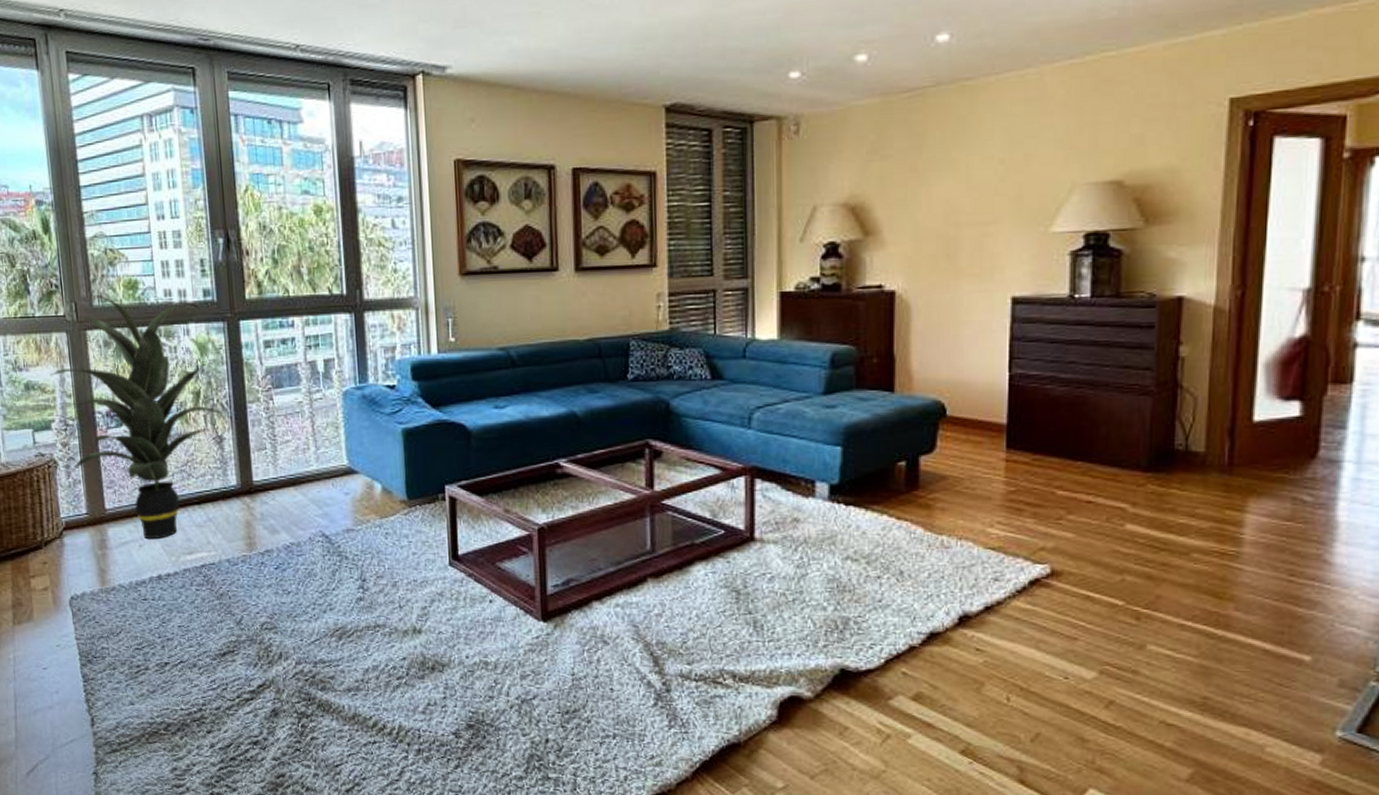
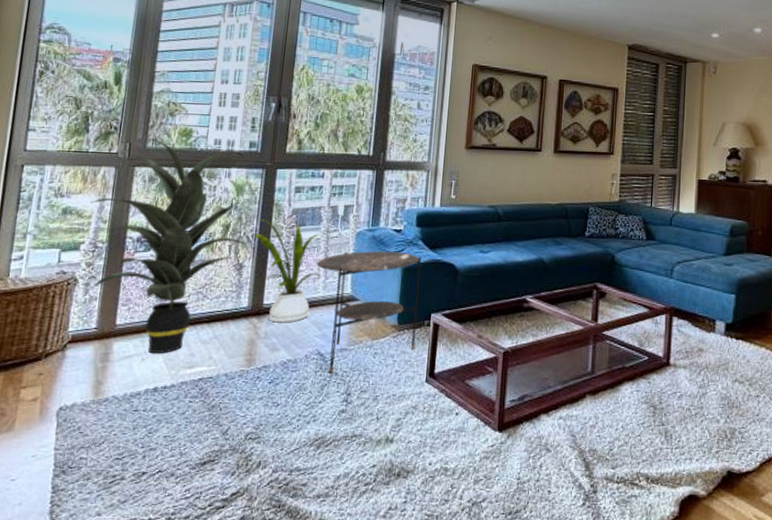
house plant: none [226,382,313,502] -> present [252,219,323,323]
side table: none [303,413,431,557] -> present [316,251,421,374]

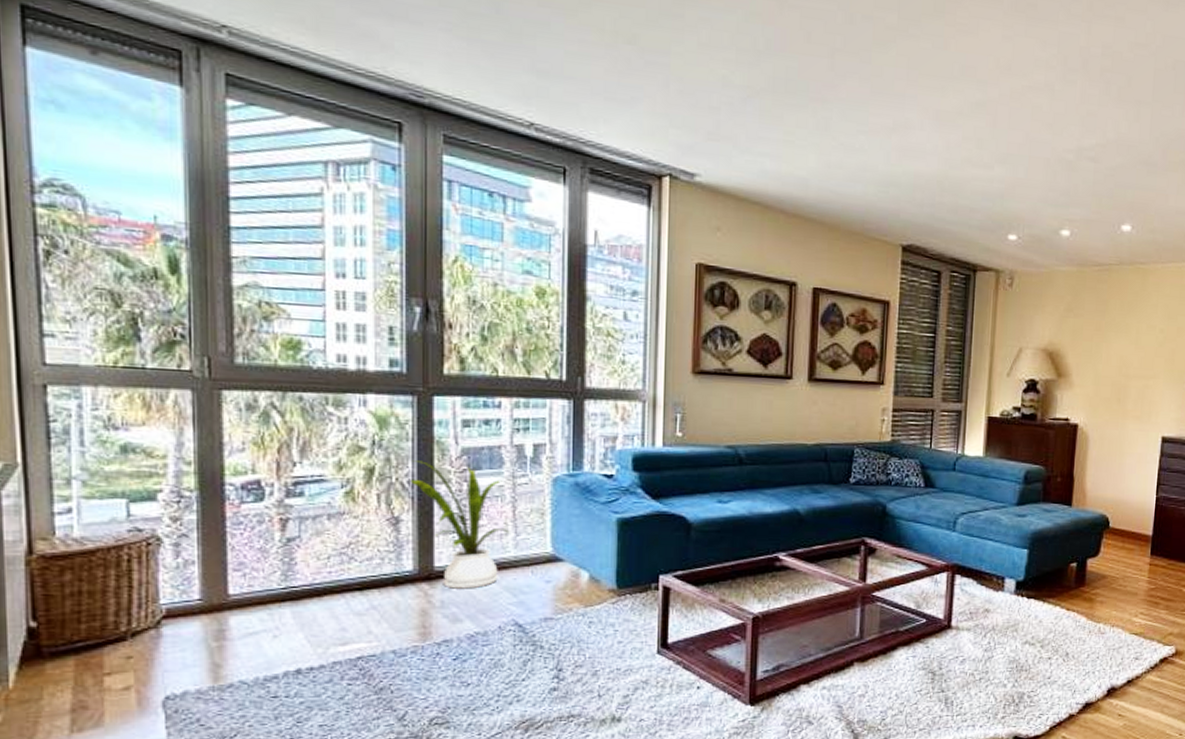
indoor plant: present [90,139,249,354] -> none [161,352,405,630]
side table: present [316,251,421,374] -> none [502,501,642,647]

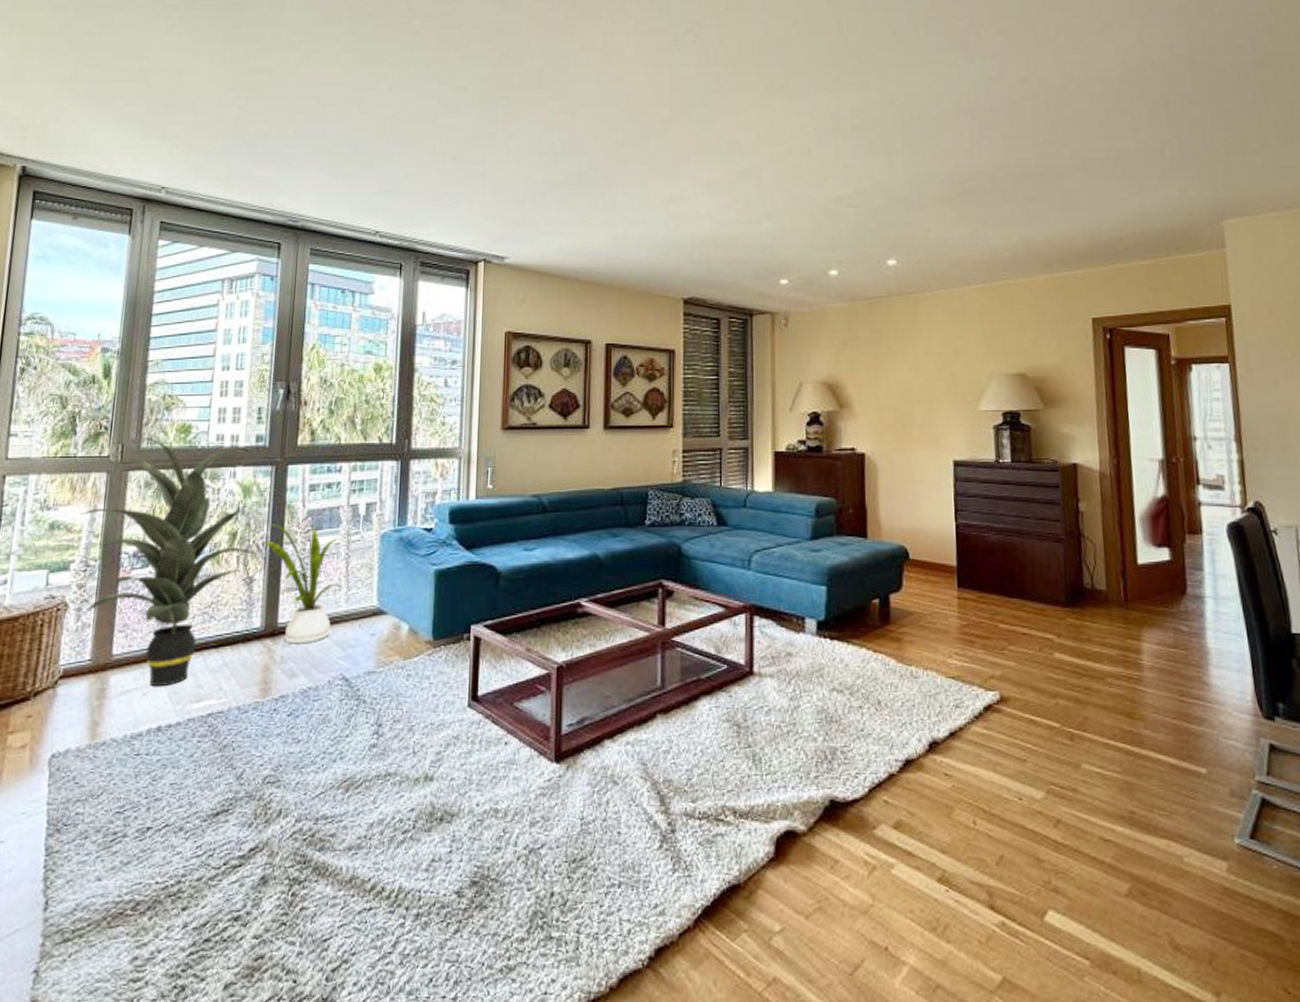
indoor plant: none [161,352,405,630] -> present [79,438,259,687]

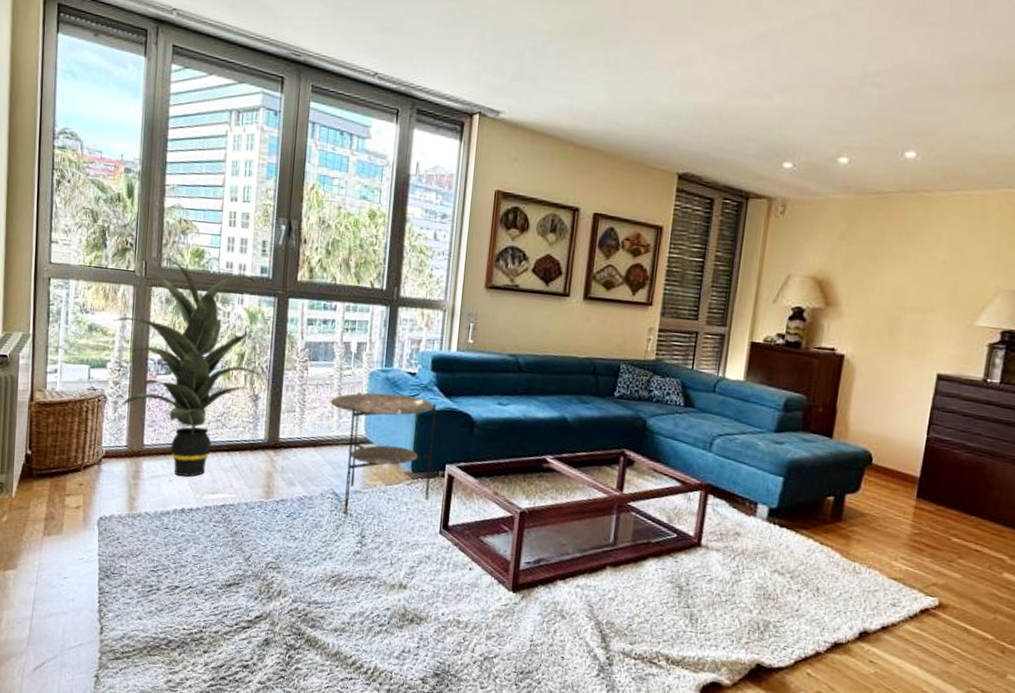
house plant: present [263,524,344,644] -> none [267,350,336,460]
side table: none [337,555,457,701] -> present [330,392,436,514]

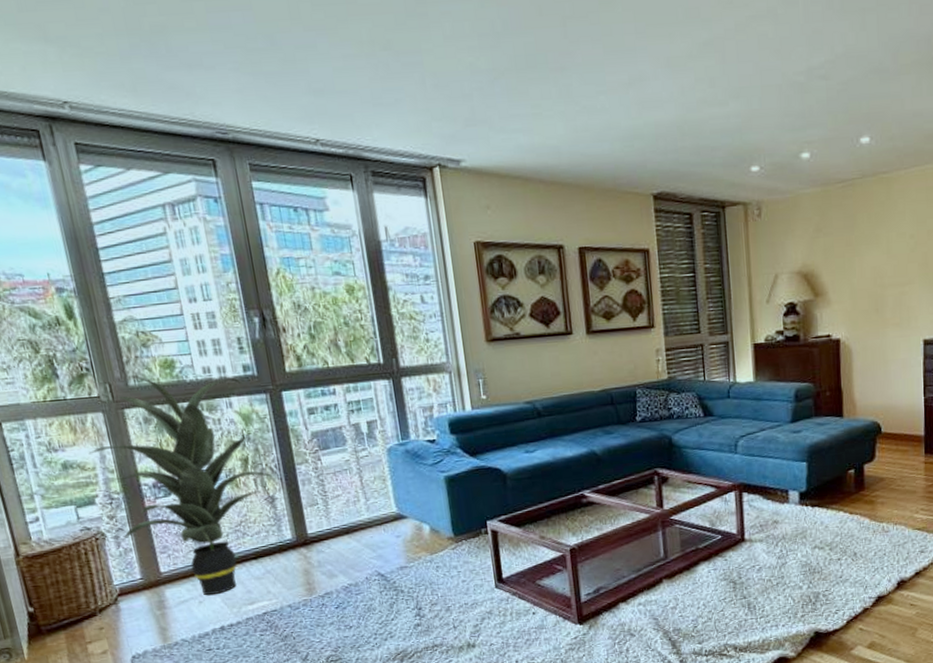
side table: present [330,392,436,514] -> none [352,463,477,592]

